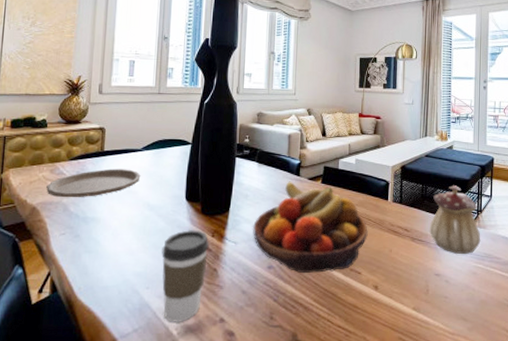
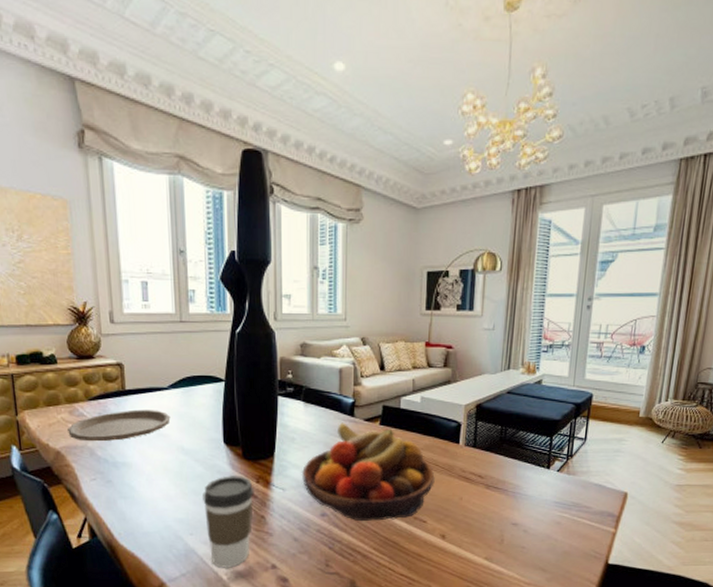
teapot: present [429,185,481,255] -> none [507,427,569,504]

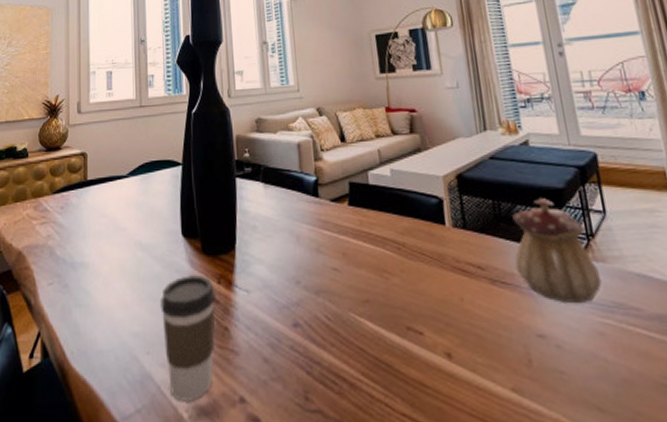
plate: present [68,409,171,442] -> none [31,200,129,240]
fruit bowl: present [302,422,435,522] -> none [267,204,425,334]
teapot: none [507,427,569,504] -> present [512,198,603,304]

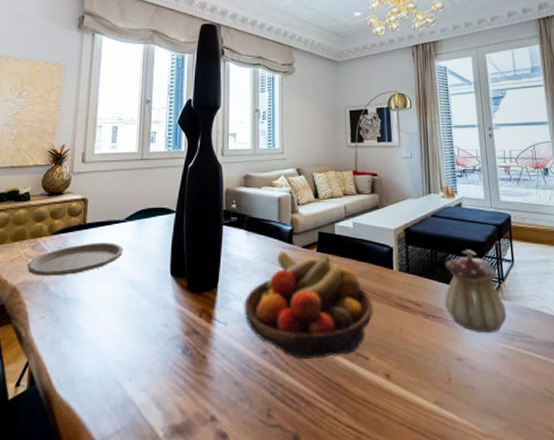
plate: none [31,200,129,240] -> present [27,242,124,277]
coffee cup: present [160,275,216,401] -> none [146,310,197,421]
fruit bowl: none [267,204,425,334] -> present [244,250,373,360]

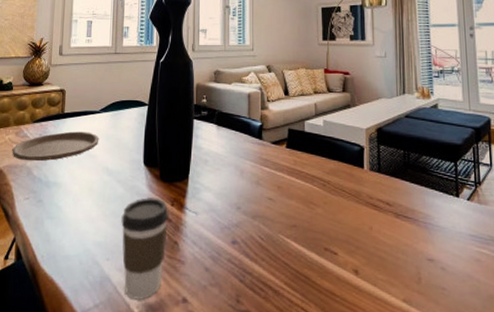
coffee cup: none [146,310,197,421] -> present [121,197,169,300]
fruit bowl: present [244,250,373,360] -> none [214,145,343,252]
teapot: present [444,249,507,334] -> none [416,152,483,237]

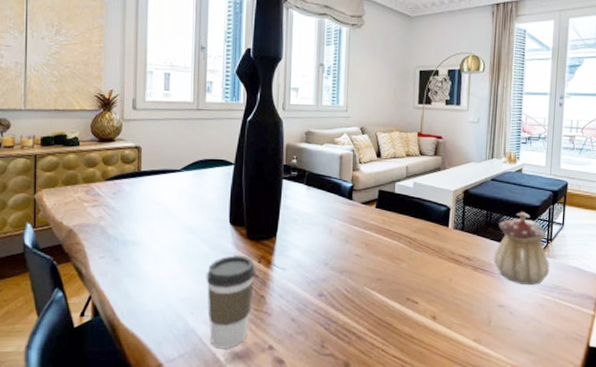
plate: present [12,131,100,162] -> none [82,190,181,221]
teapot: none [416,152,483,237] -> present [493,212,550,286]

